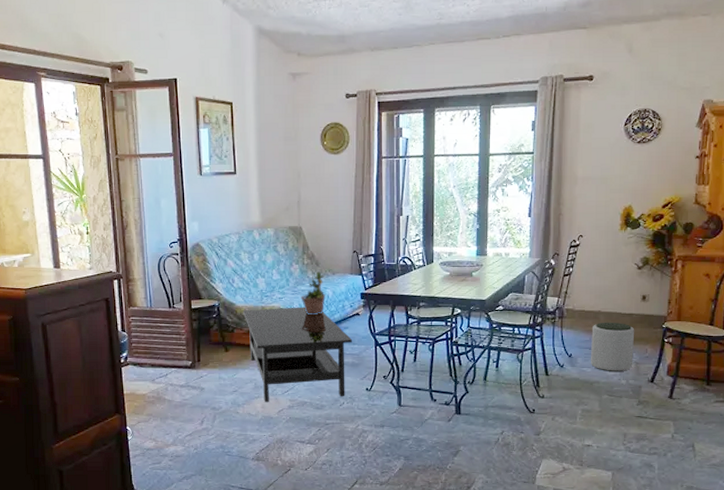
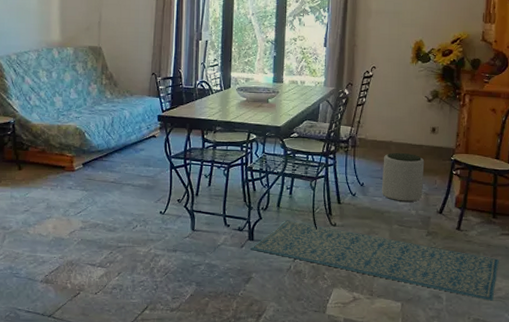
coffee table: present [242,307,353,403] -> none [38,126,148,224]
potted plant: present [301,271,326,314] -> none [98,92,123,135]
rug: none [458,393,714,468] -> present [250,220,500,301]

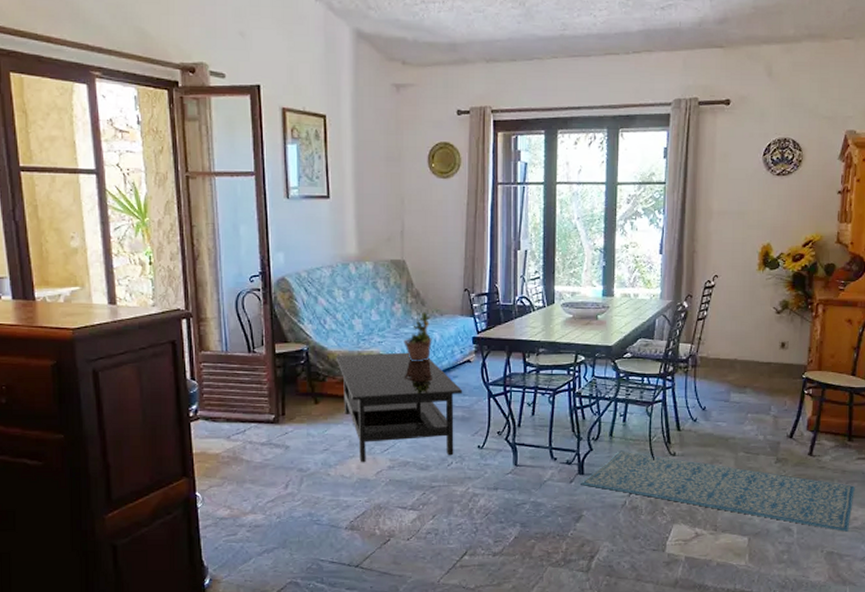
coffee table: none [38,126,148,224] -> present [335,352,463,463]
potted plant: none [98,92,123,135] -> present [404,312,432,361]
plant pot: present [381,152,425,202] -> none [725,371,773,426]

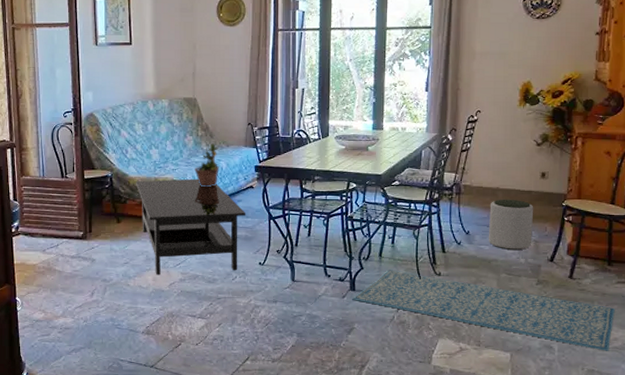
plant pot: none [725,371,773,426] -> present [488,199,534,250]

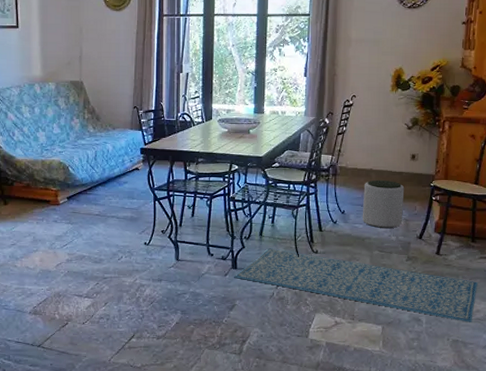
coffee table: present [135,178,246,276] -> none [22,161,132,256]
potted plant: present [194,143,219,187] -> none [81,126,106,169]

